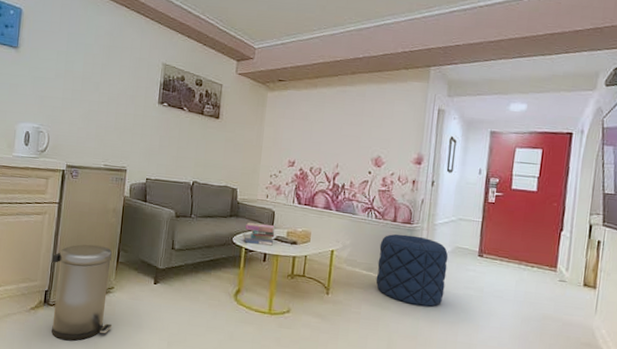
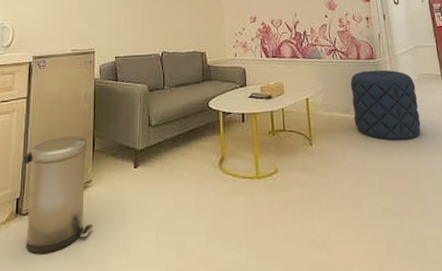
books: present [242,222,275,246] -> none [218,82,249,106]

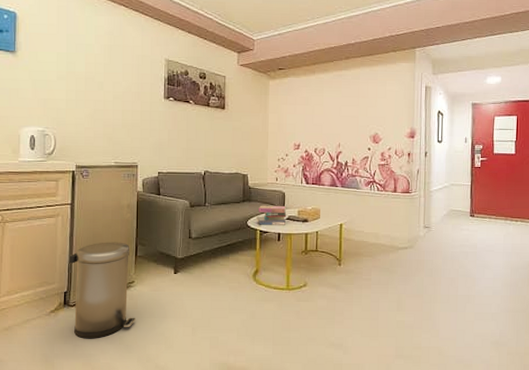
books: none [218,82,249,106] -> present [256,205,287,225]
pouf: present [350,69,421,140] -> none [382,203,445,266]

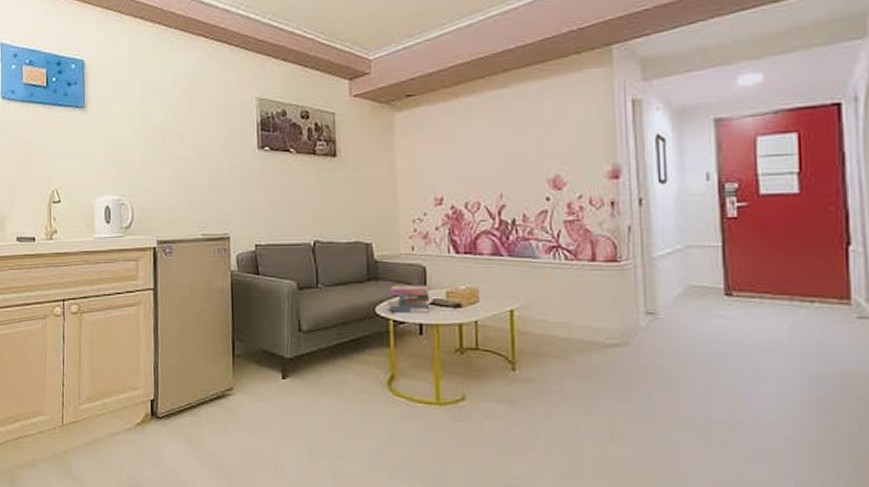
pedal bin: present [69,242,135,339] -> none [154,336,237,462]

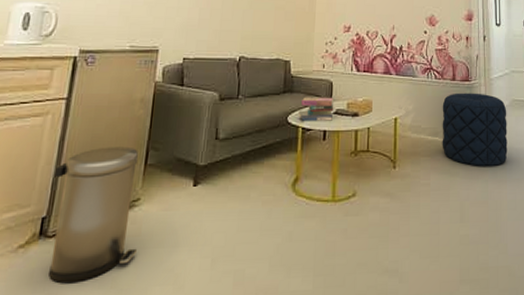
pedal bin: none [154,336,237,462] -> present [48,146,138,284]
pouf: none [577,277,682,374] -> present [442,93,508,166]

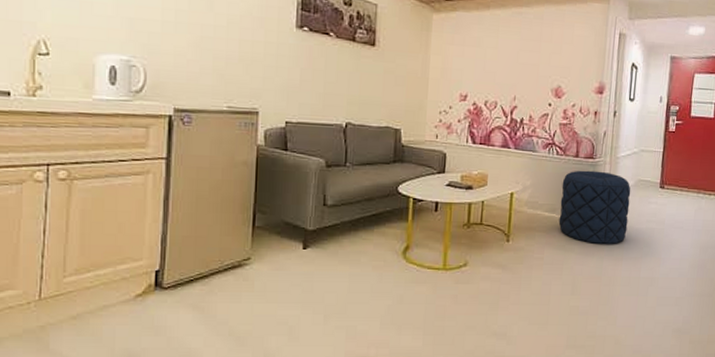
pedal bin: present [48,146,138,284] -> none [163,208,251,330]
books: present [298,97,334,121] -> none [409,167,447,193]

